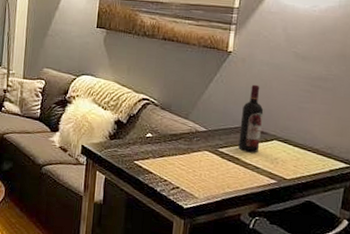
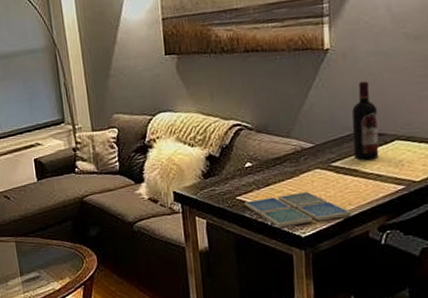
drink coaster: none [140,166,229,198] -> present [244,192,352,228]

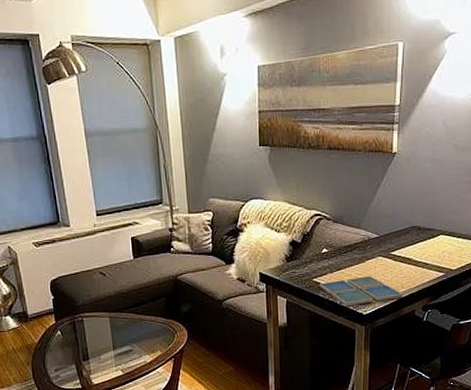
wine bottle: present [352,81,379,160] -> none [409,183,430,250]

